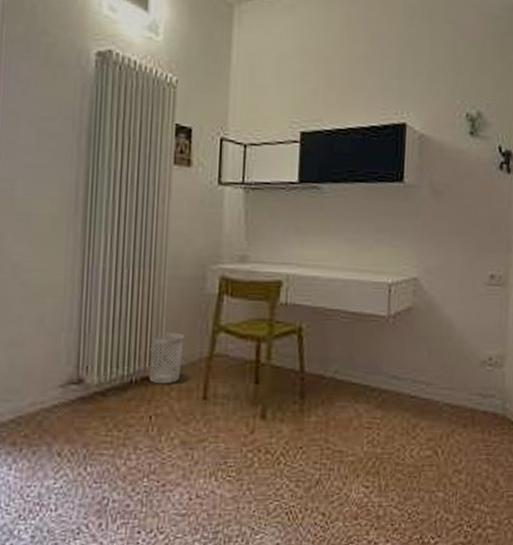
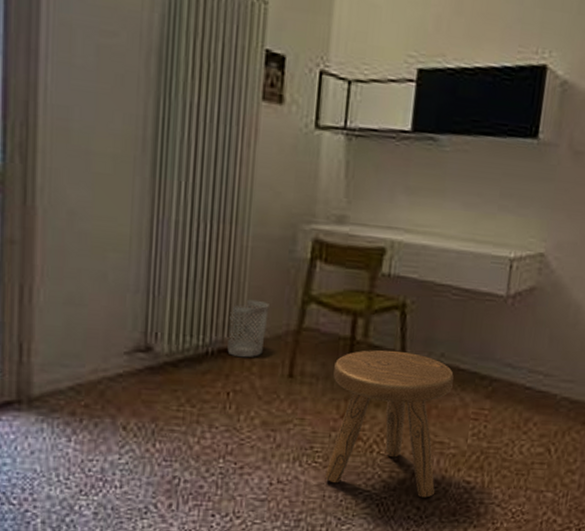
stool: none [239,370,347,504] -> present [325,350,454,498]

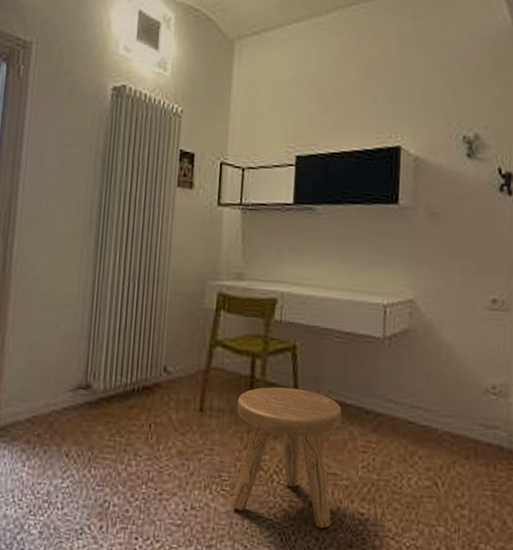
wastebasket: present [227,299,269,358] -> none [149,344,183,394]

